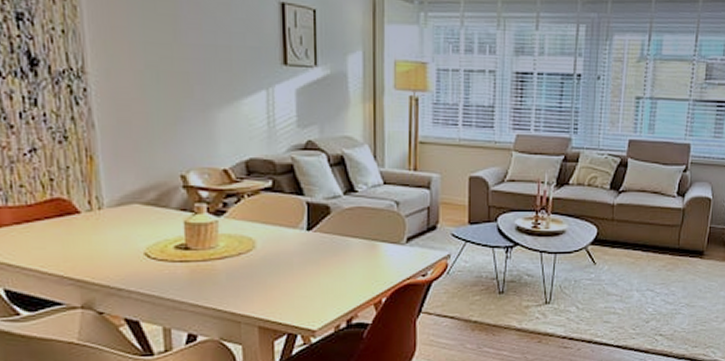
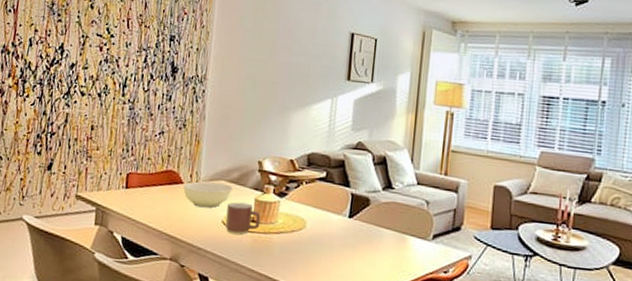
bowl: none [81,208,151,240] -> present [183,181,233,208]
mug: none [148,228,196,266] -> present [225,202,261,235]

